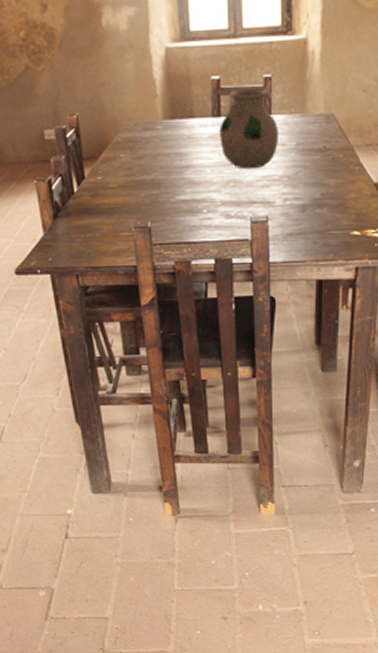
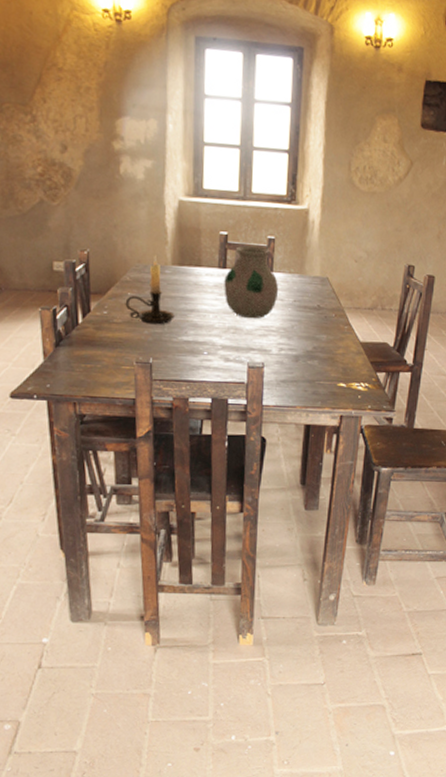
candle holder: none [118,111,170,186] -> present [125,255,175,325]

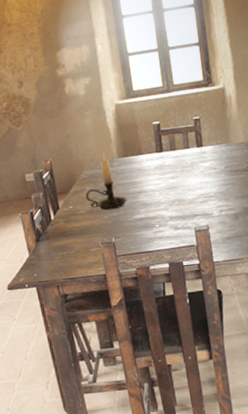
vase: present [224,245,279,319] -> none [163,127,211,191]

